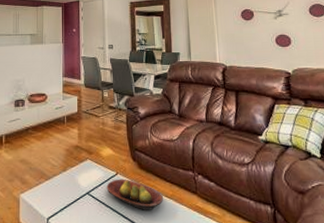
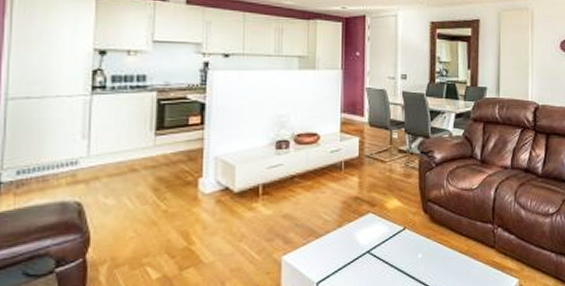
fruit bowl: present [106,179,164,210] -> none [391,234,458,269]

